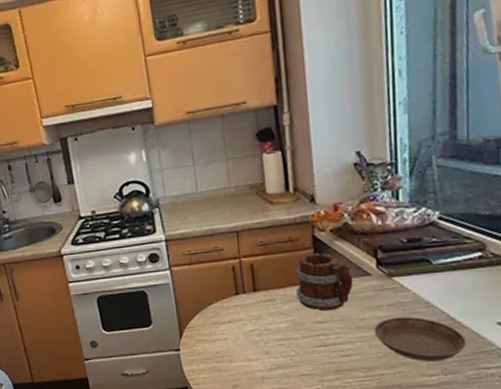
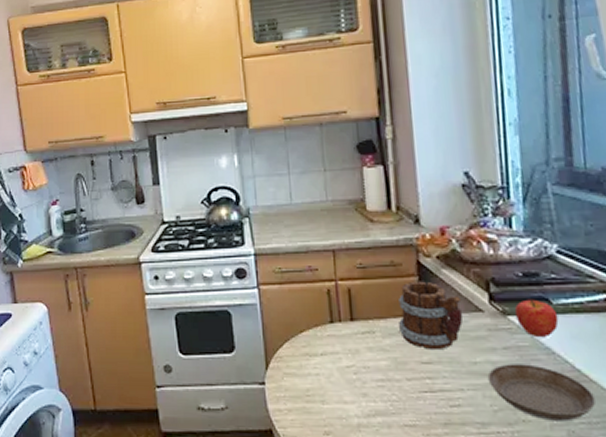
fruit: none [398,261,438,293] -> present [514,299,559,337]

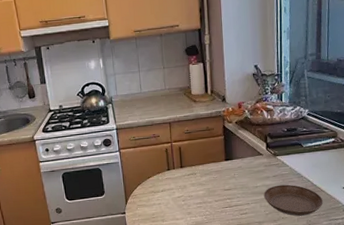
mug: present [399,281,464,351] -> none [211,138,251,182]
fruit: present [514,299,559,337] -> none [281,145,306,168]

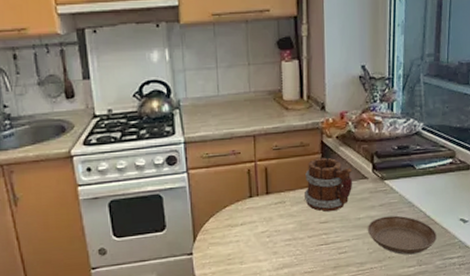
mug: none [211,138,251,182] -> present [305,157,353,212]

